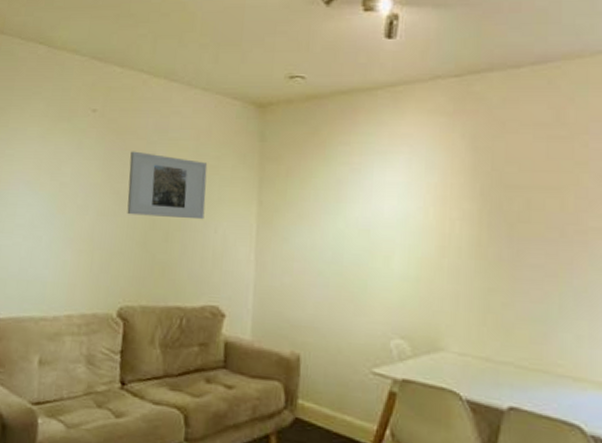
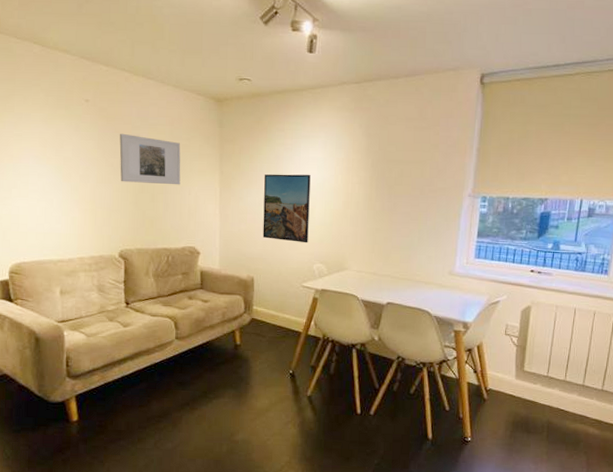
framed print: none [315,204,388,308] -> present [262,174,311,243]

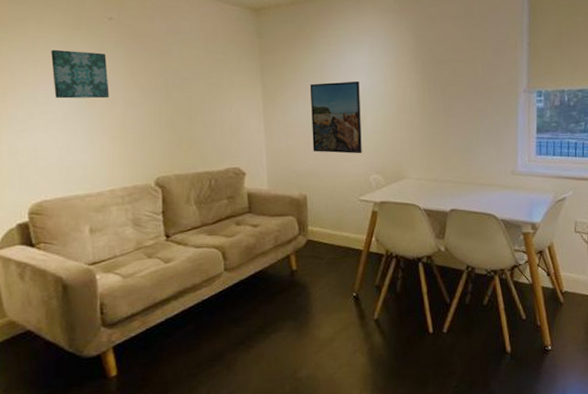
wall art: none [34,126,83,174] -> present [51,49,109,99]
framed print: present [119,133,181,185] -> none [149,51,219,104]

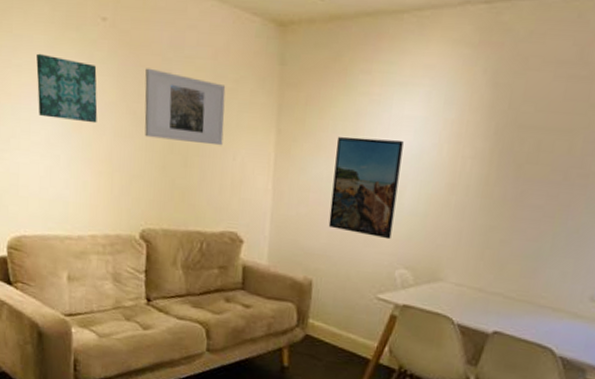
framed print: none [149,51,219,104] -> present [144,68,226,146]

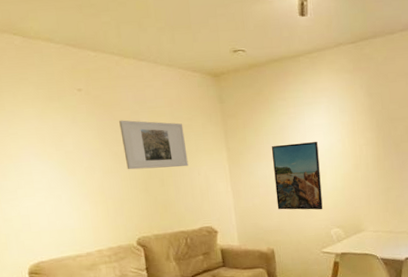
wall art: present [36,53,98,124] -> none [29,122,87,169]

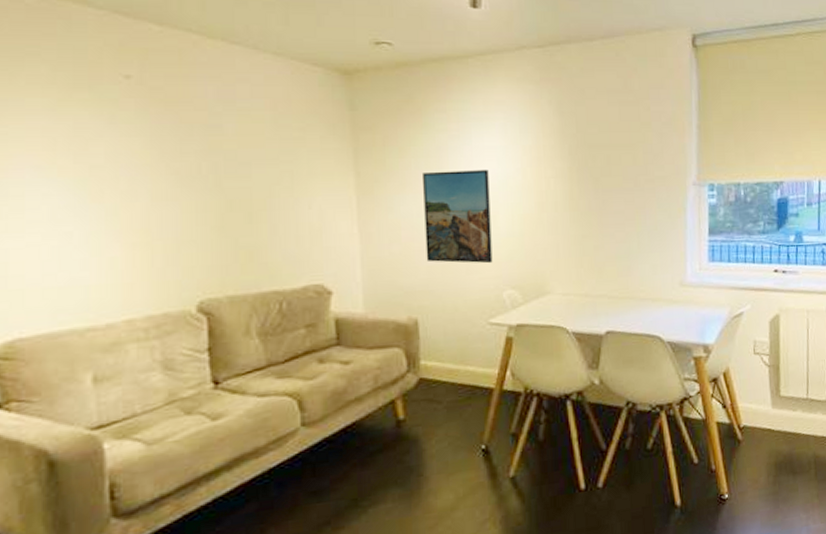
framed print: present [119,120,189,170] -> none [188,124,294,197]

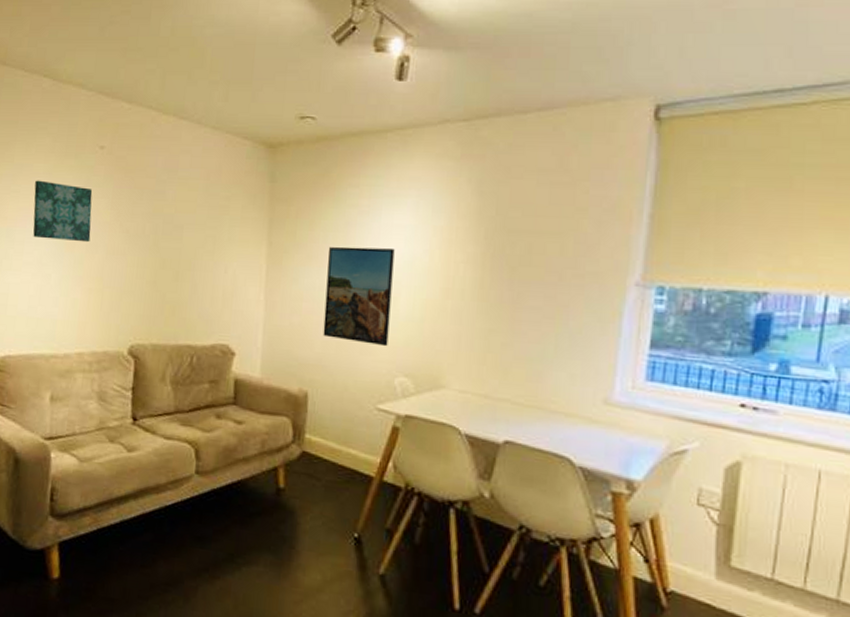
wall art: none [31,118,126,190] -> present [33,180,93,243]

